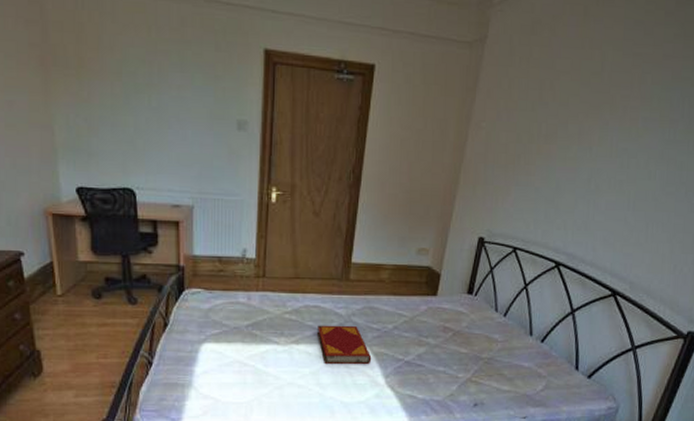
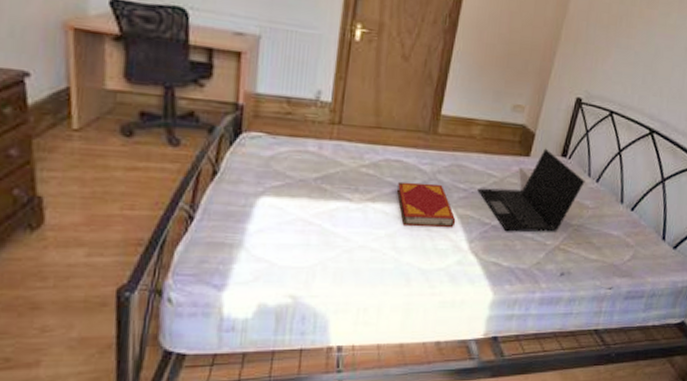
laptop: none [390,287,493,367] -> present [477,148,585,232]

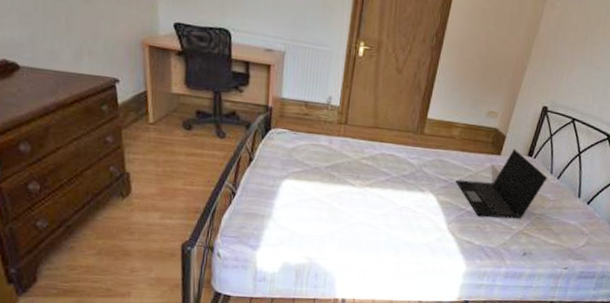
hardback book: present [396,181,456,228] -> none [389,172,437,212]

